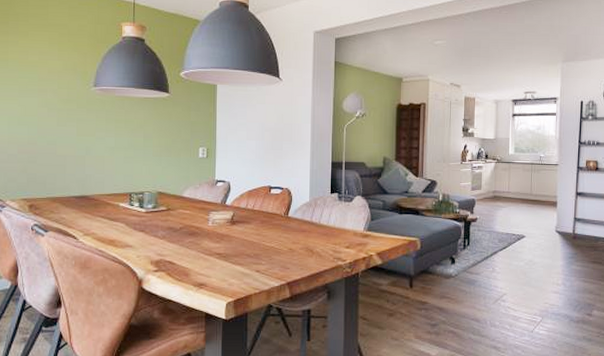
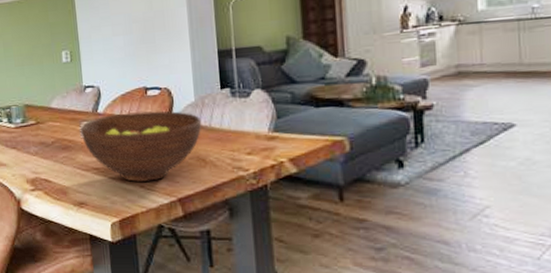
fruit bowl: none [208,207,313,267] -> present [80,111,202,182]

